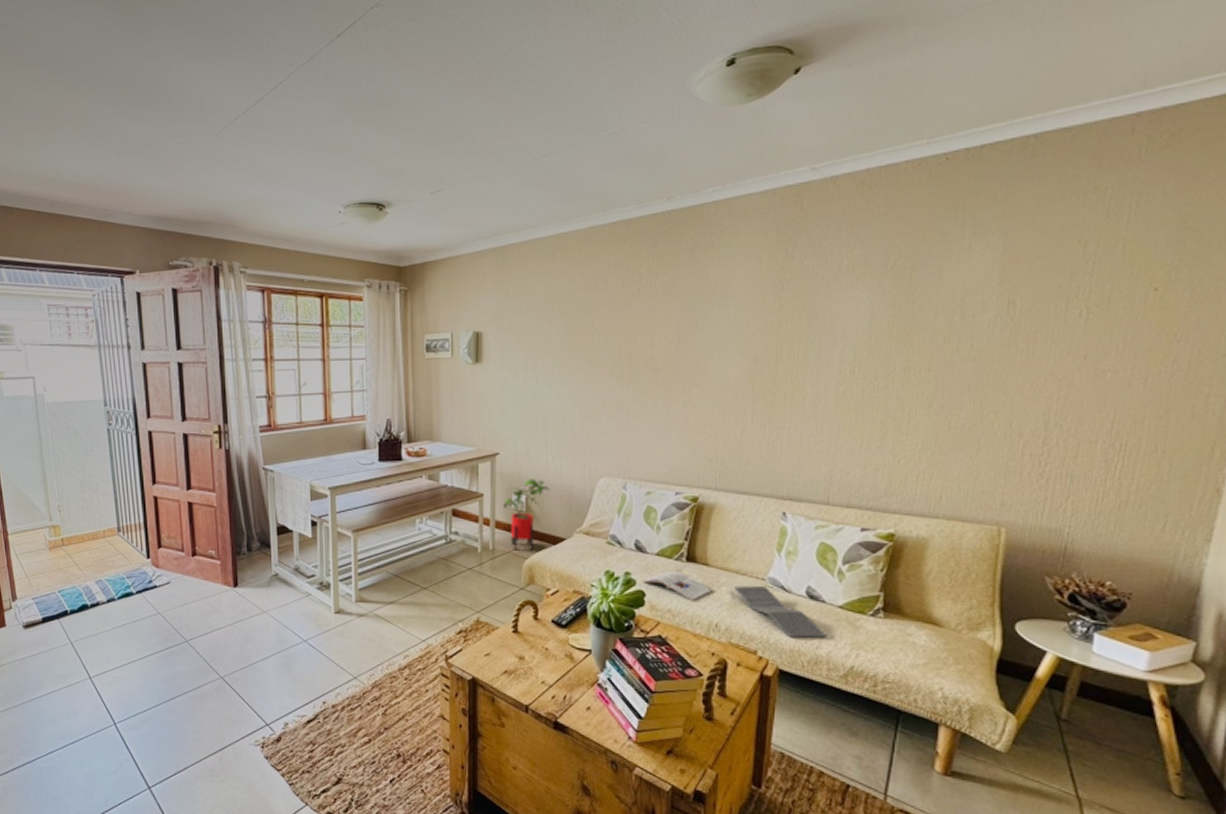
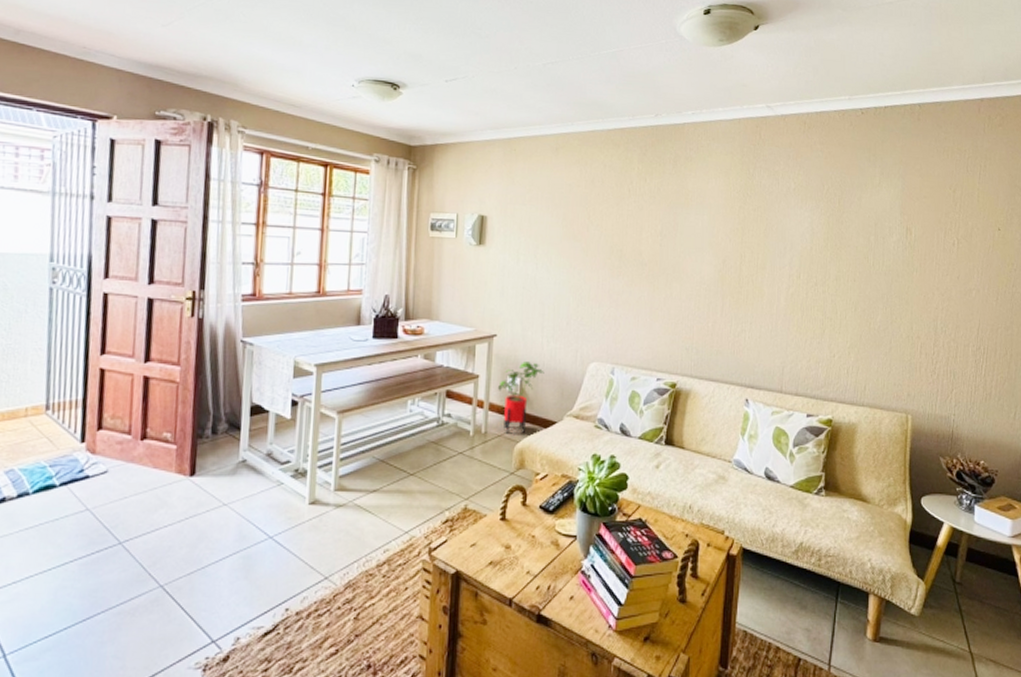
magazine: present [642,571,713,601] -> none [626,454,687,483]
laptop: present [734,586,827,638] -> none [705,468,781,516]

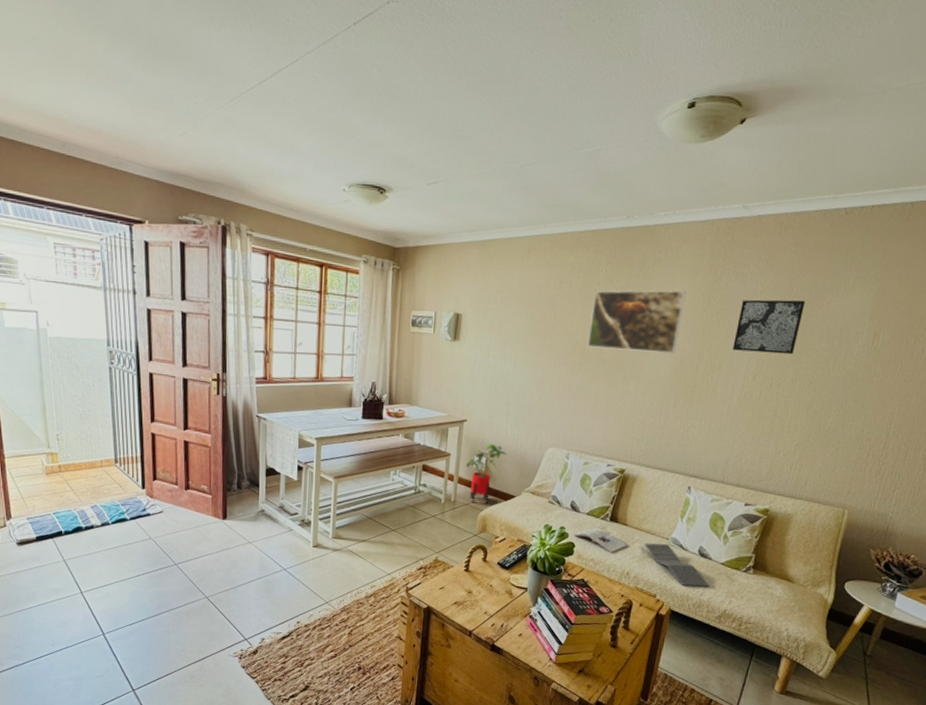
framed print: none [625,188,721,255] -> present [587,290,686,355]
magazine: none [626,454,687,483] -> present [573,528,628,553]
laptop: none [705,468,781,516] -> present [644,543,710,587]
wall art: none [774,196,837,251] -> present [732,299,805,355]

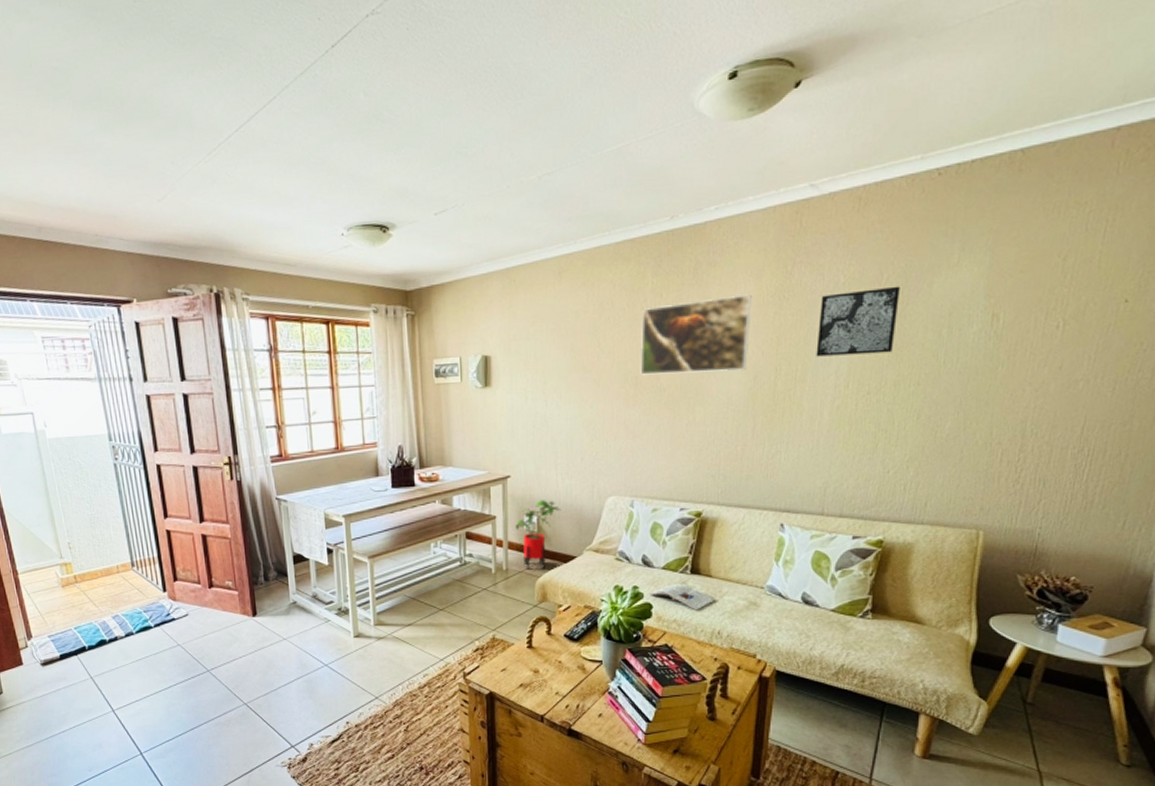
laptop: present [644,543,710,587] -> none [735,594,820,640]

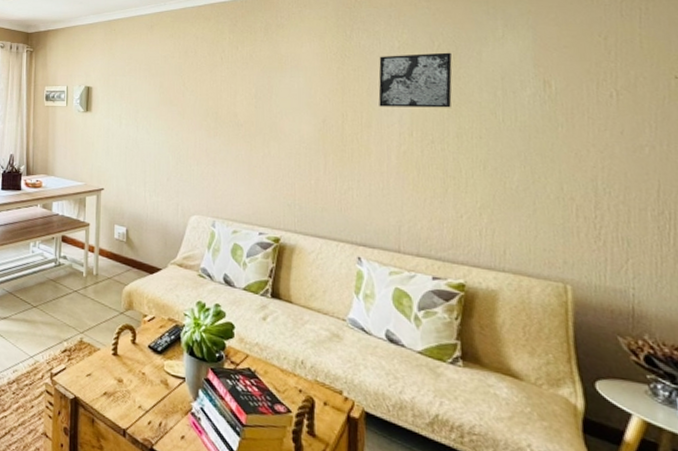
house plant: present [516,500,561,570] -> none [107,213,148,277]
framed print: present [640,294,752,375] -> none [219,51,317,115]
magazine: present [649,583,715,611] -> none [231,306,297,336]

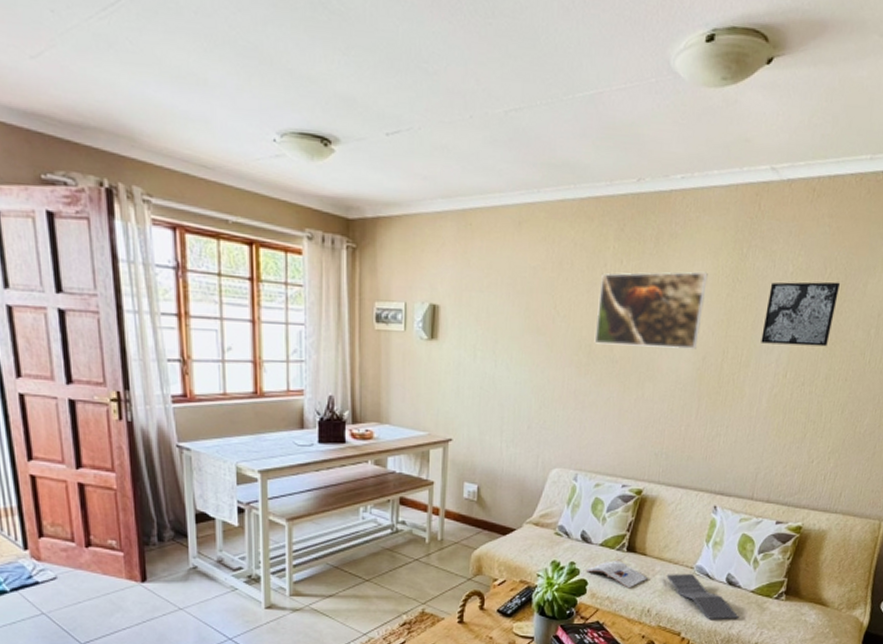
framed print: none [219,51,317,115] -> present [594,271,708,350]
magazine: none [231,306,297,336] -> present [585,561,648,589]
laptop: none [316,324,409,382] -> present [666,574,739,619]

